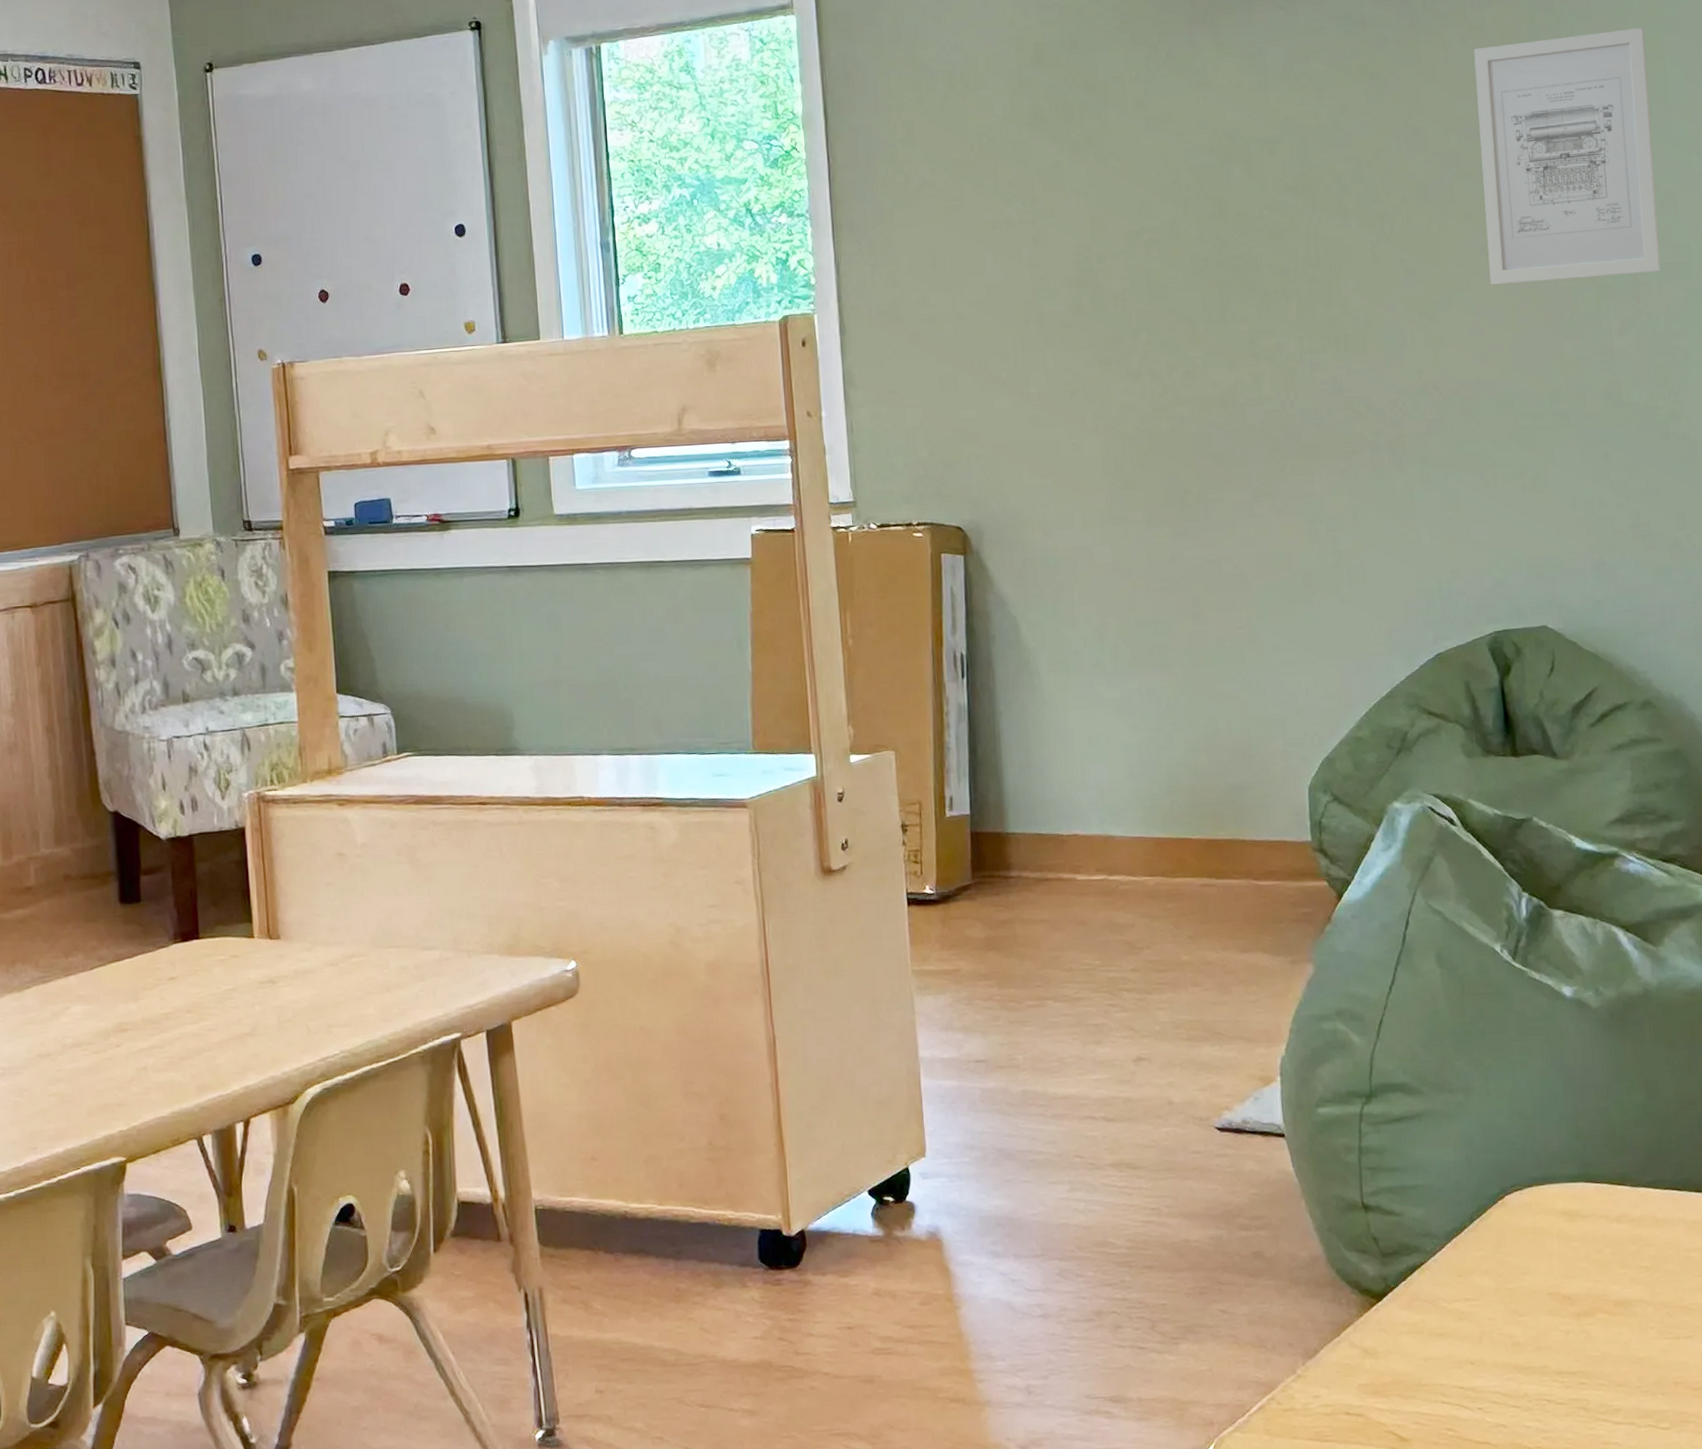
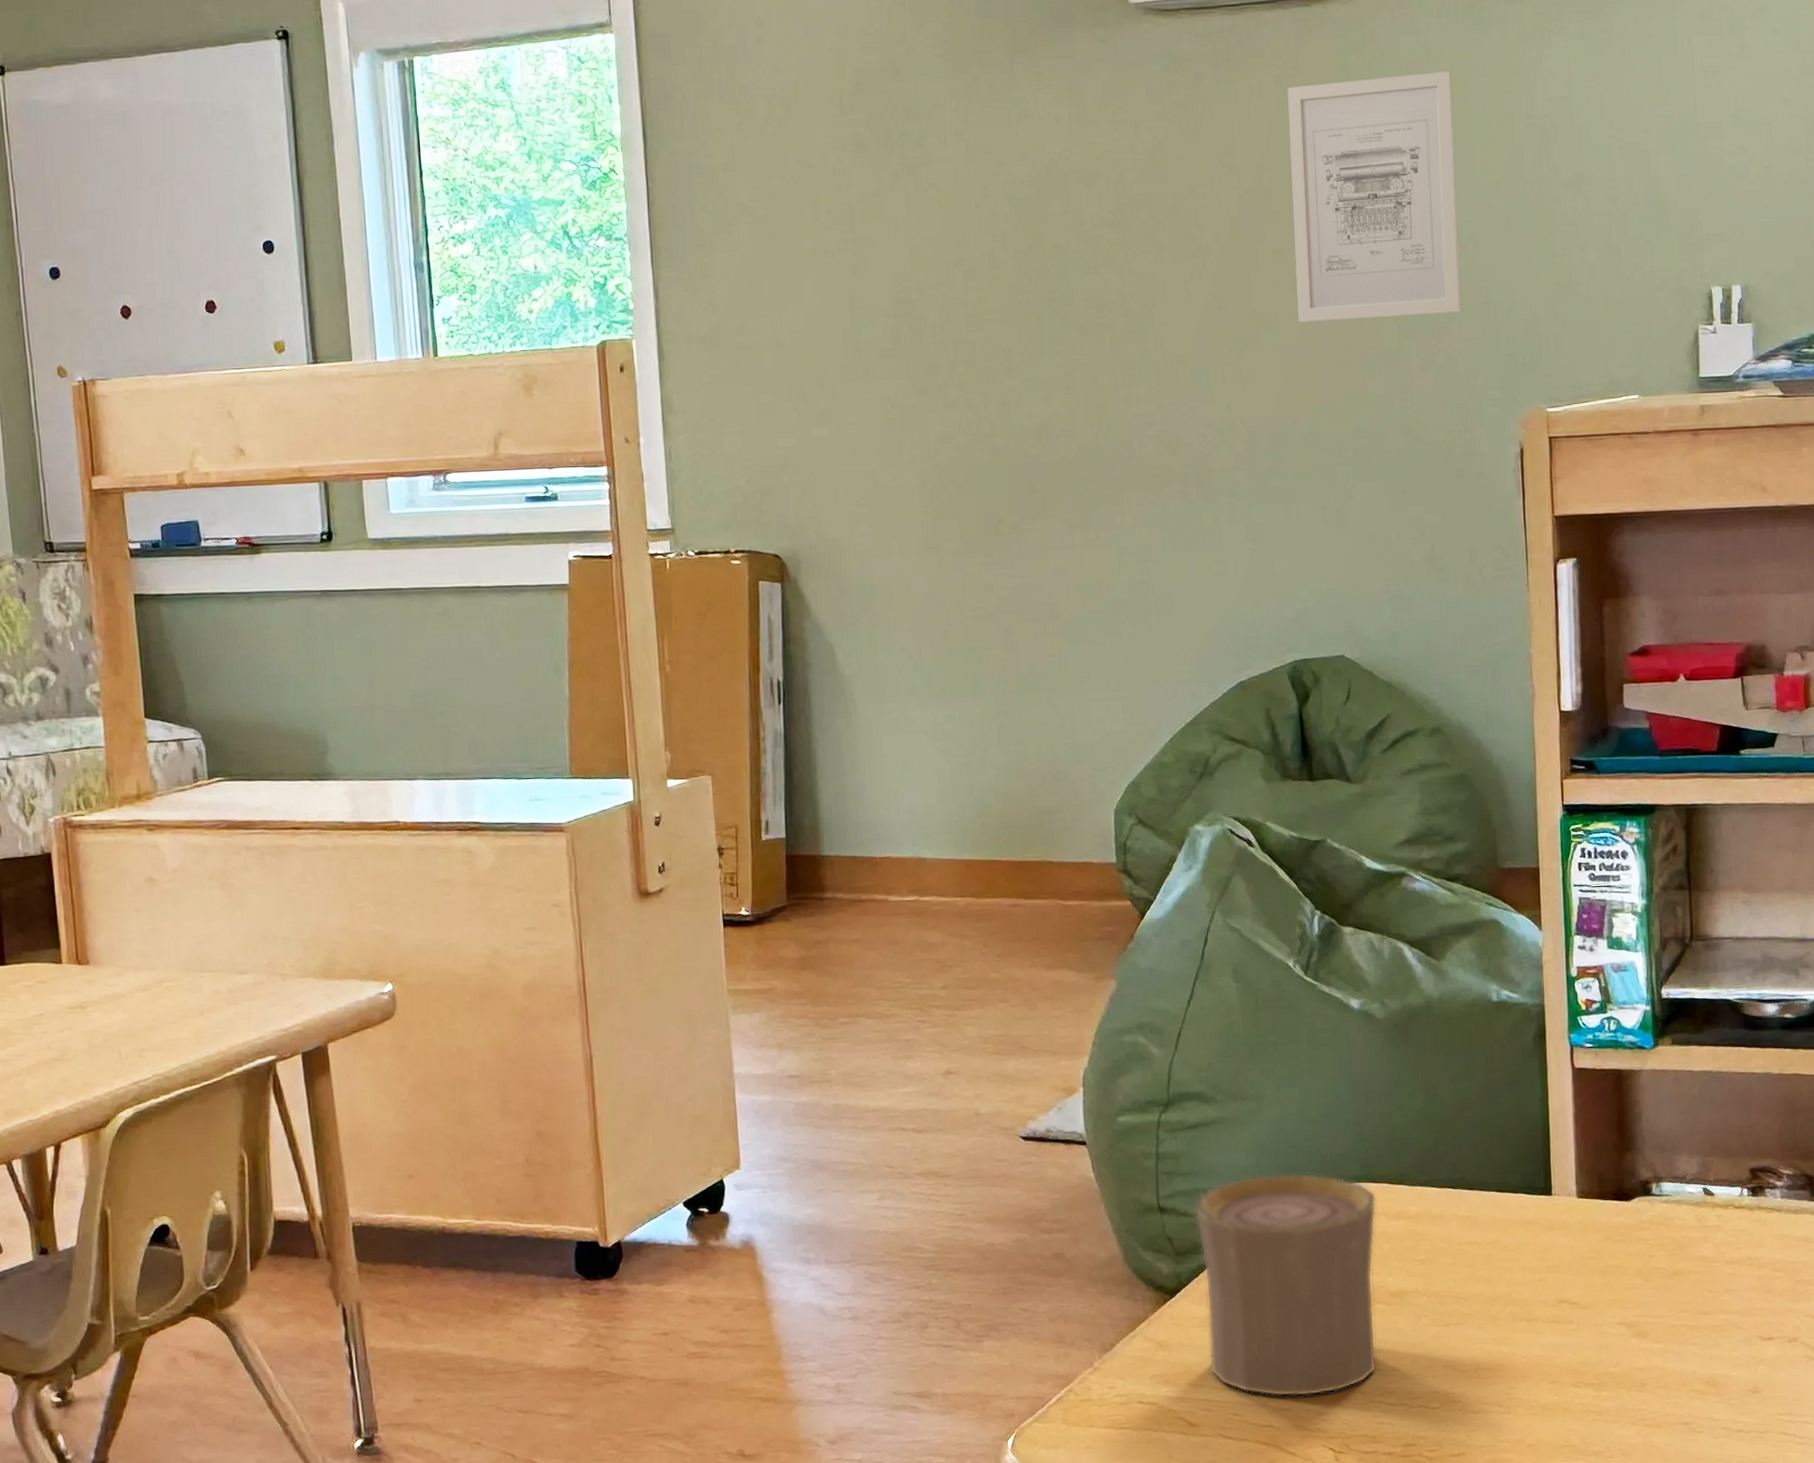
cup: none [1400,1170,1601,1412] -> present [1194,1172,1377,1397]

